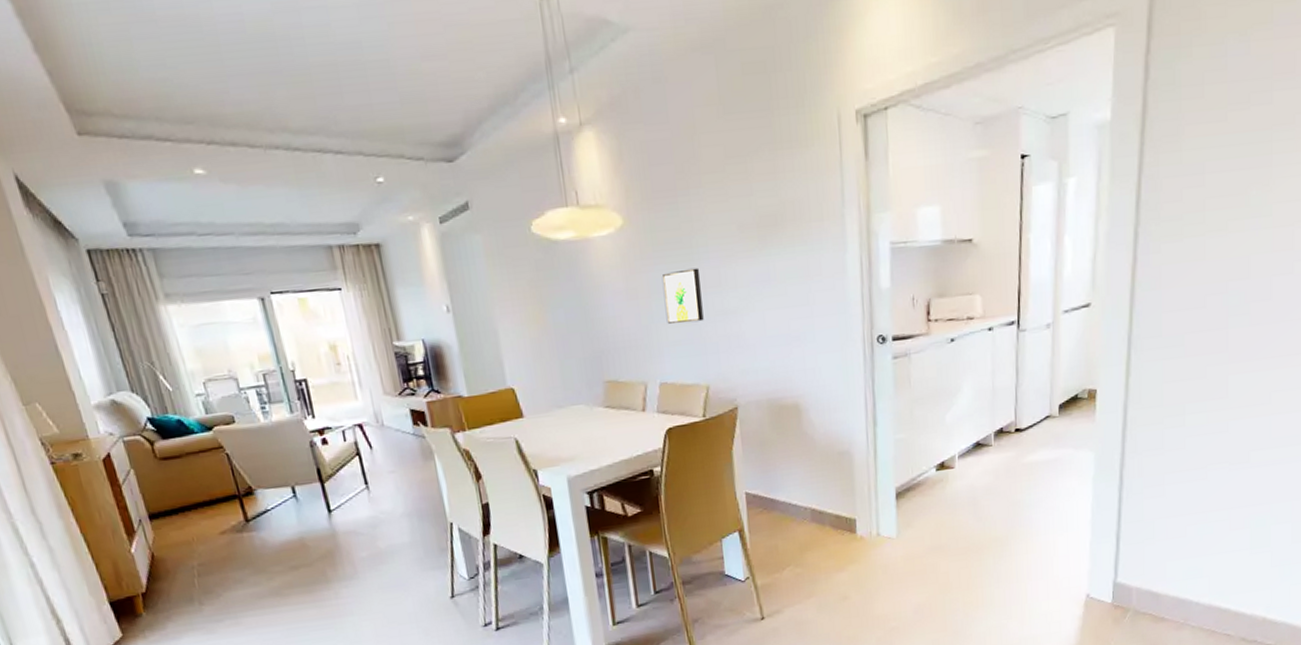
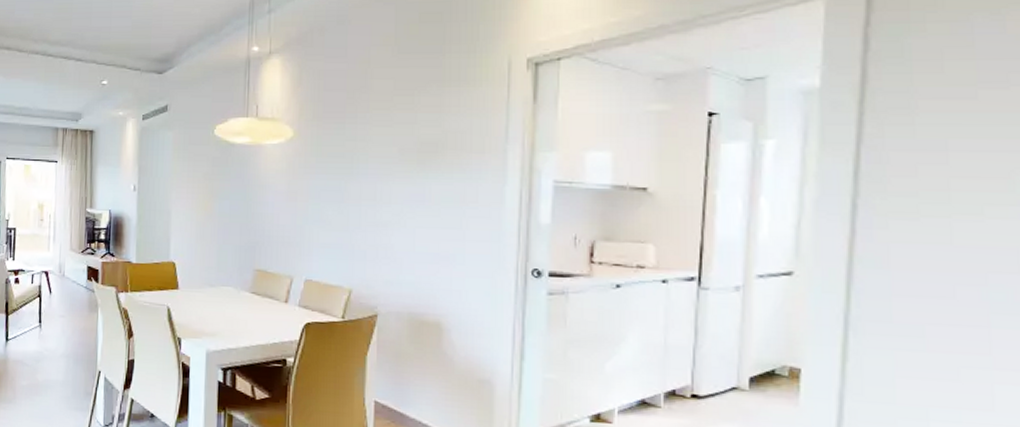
wall art: present [662,267,704,324] -> none [320,181,358,229]

